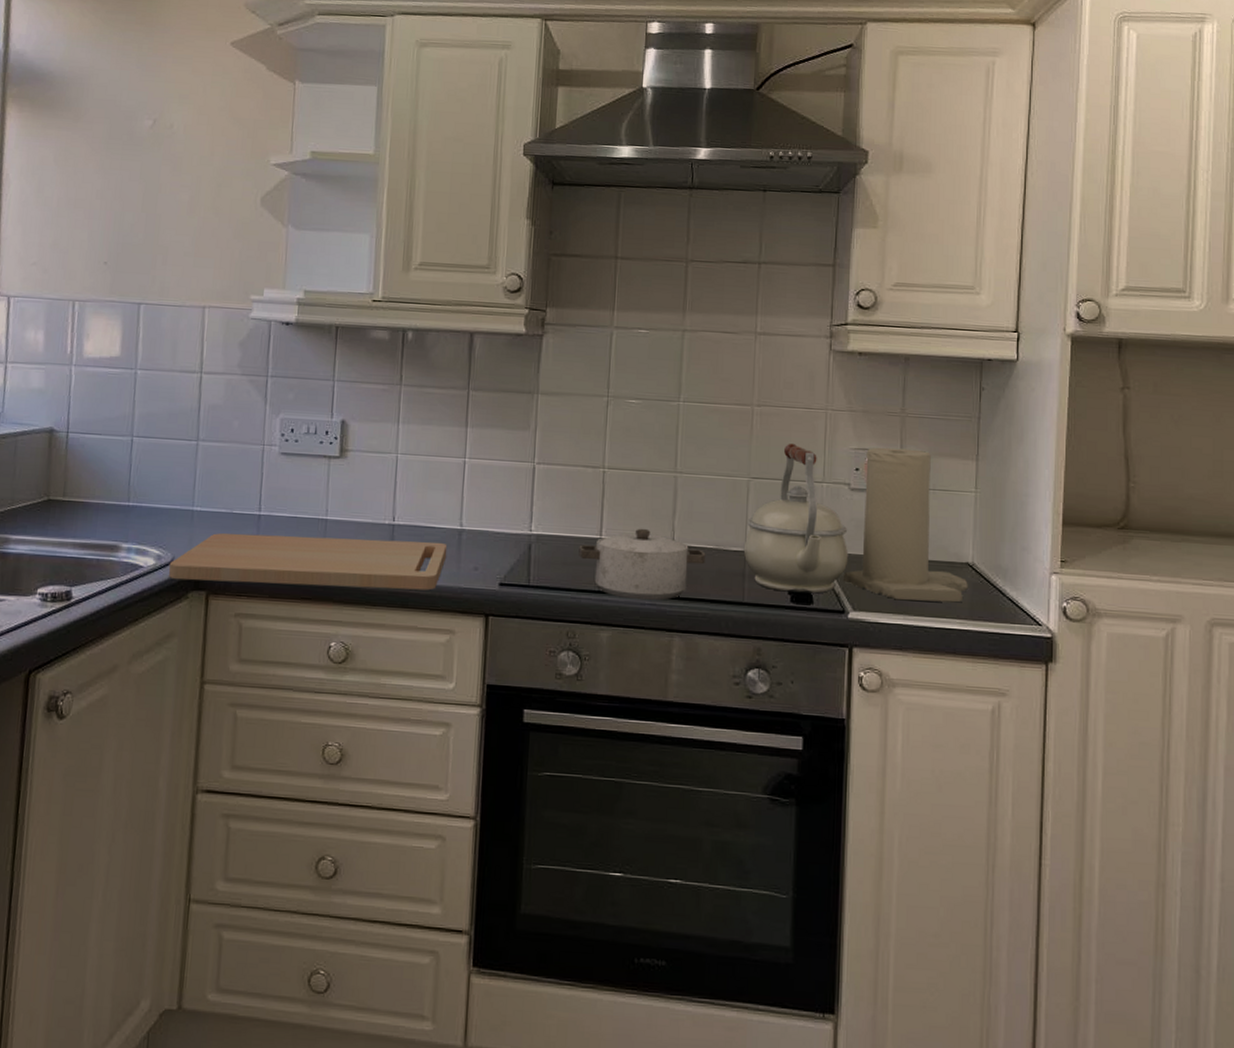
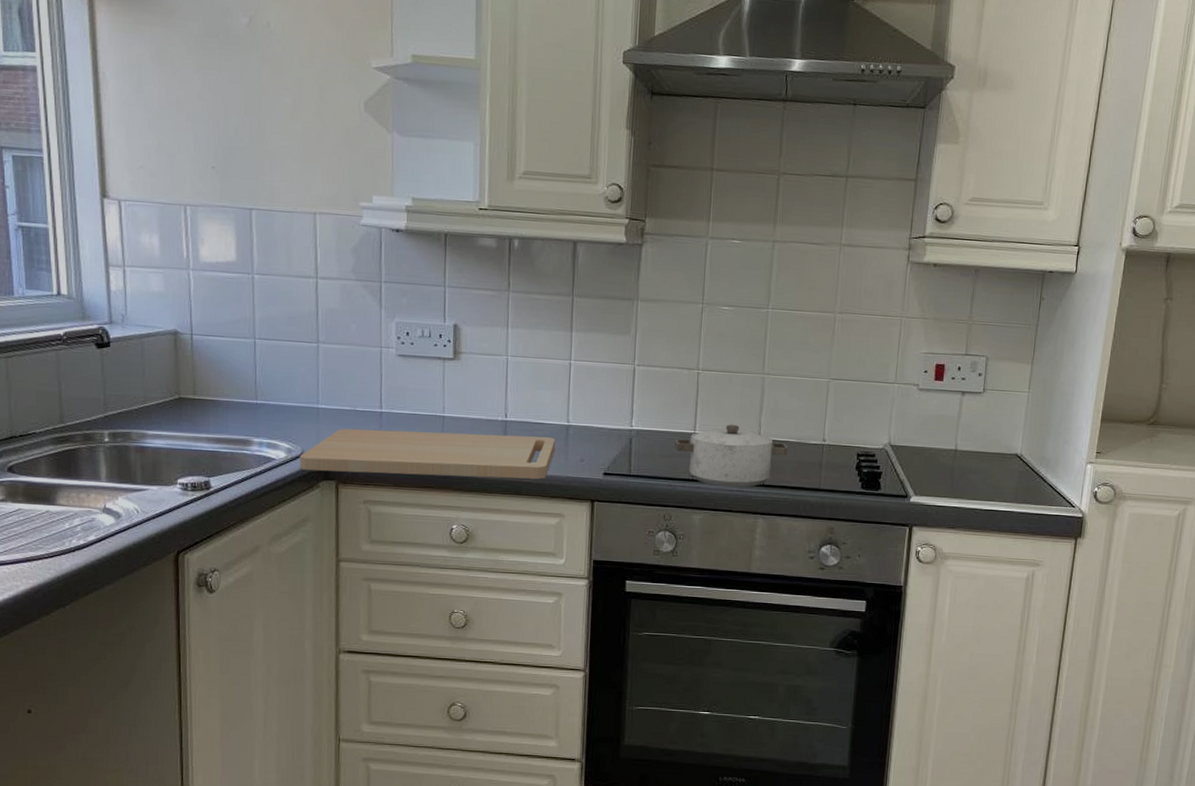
kettle: present [743,444,849,594] -> none [821,348,915,481]
paper towel: present [844,447,969,603] -> none [908,351,1016,488]

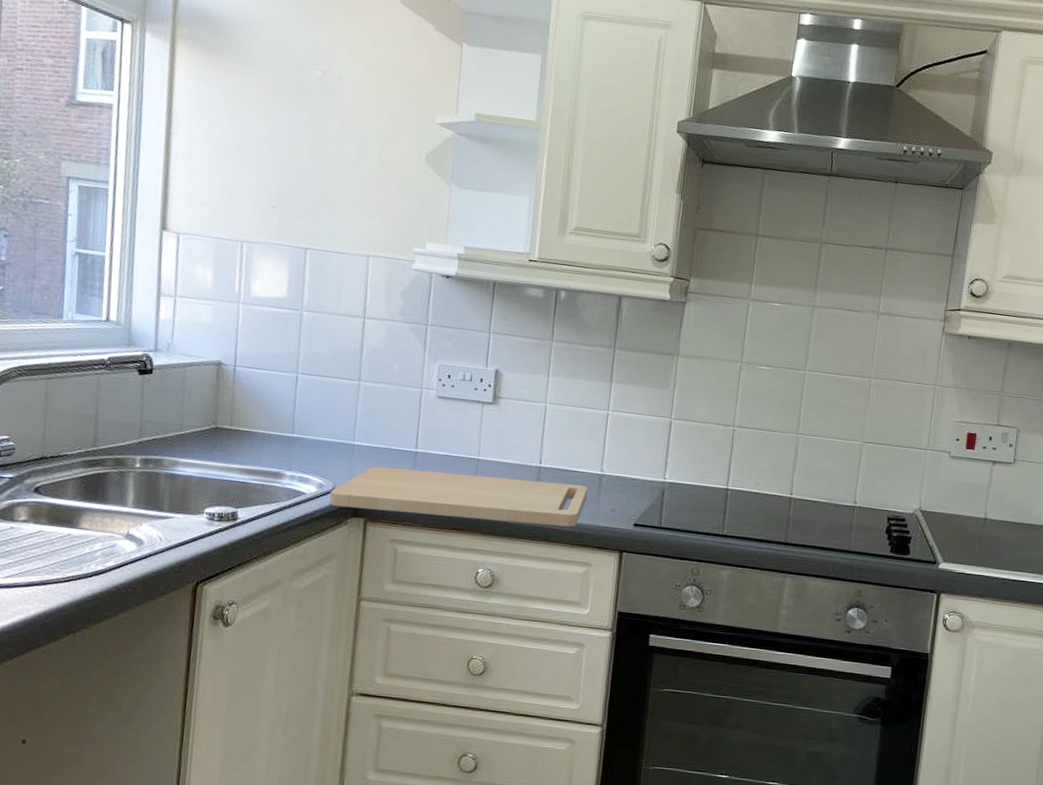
cooking pot: present [674,424,788,488] -> none [706,481,819,546]

